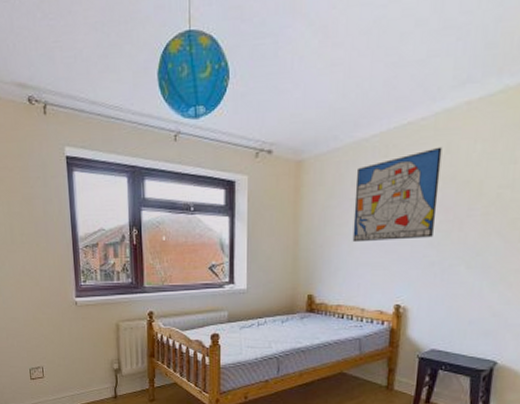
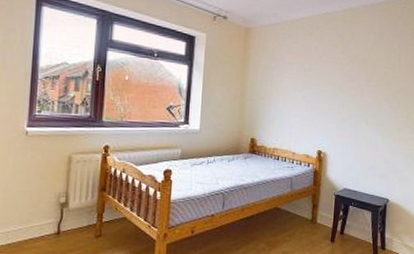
wall art: present [352,146,443,243] -> none [287,33,349,99]

